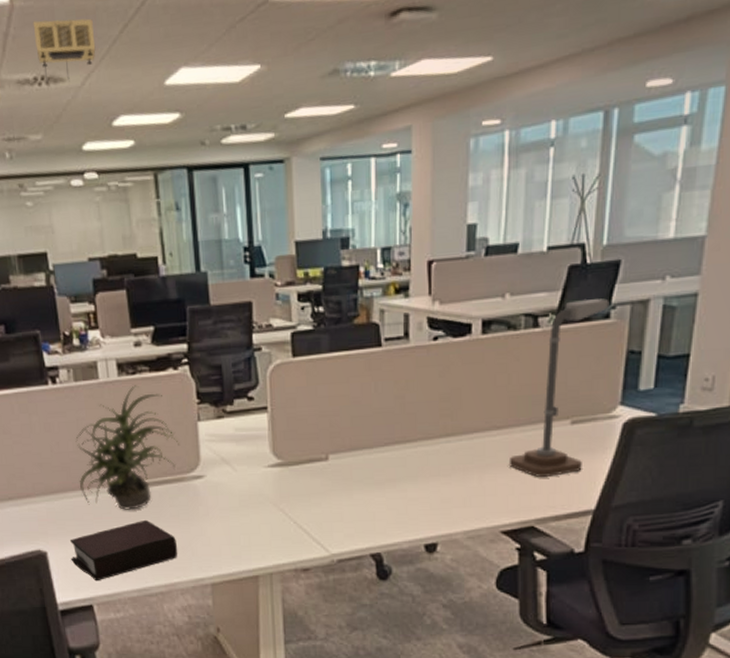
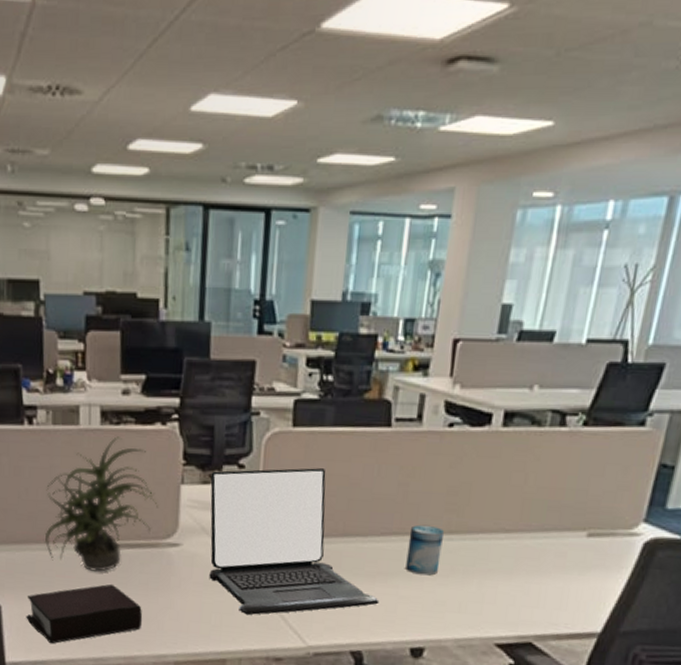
projector: present [33,18,96,82] -> none [54,23,120,95]
laptop: none [224,392,391,533] -> present [209,468,380,616]
beverage can: none [410,431,442,477] -> present [406,524,444,576]
desk lamp: present [508,298,609,477] -> none [513,402,647,591]

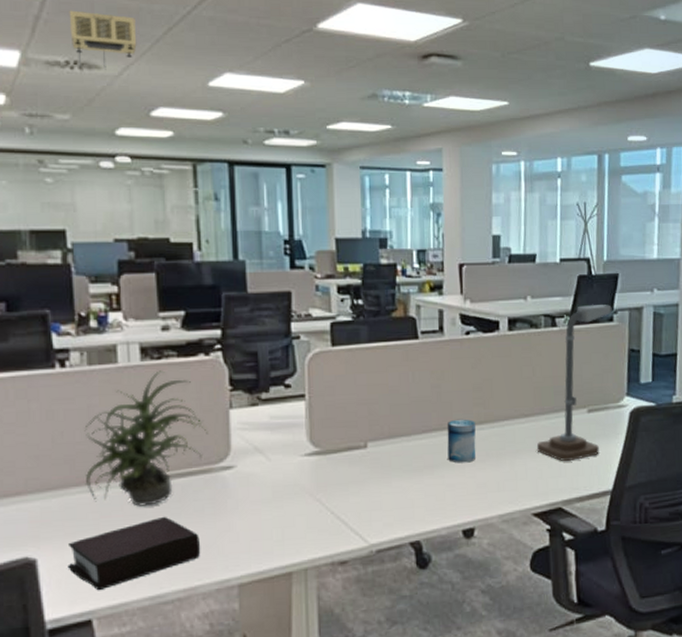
projector: none [54,23,120,95] -> present [69,10,137,70]
laptop: present [209,468,380,616] -> none [258,380,430,525]
desk lamp: none [513,402,647,591] -> present [536,305,612,461]

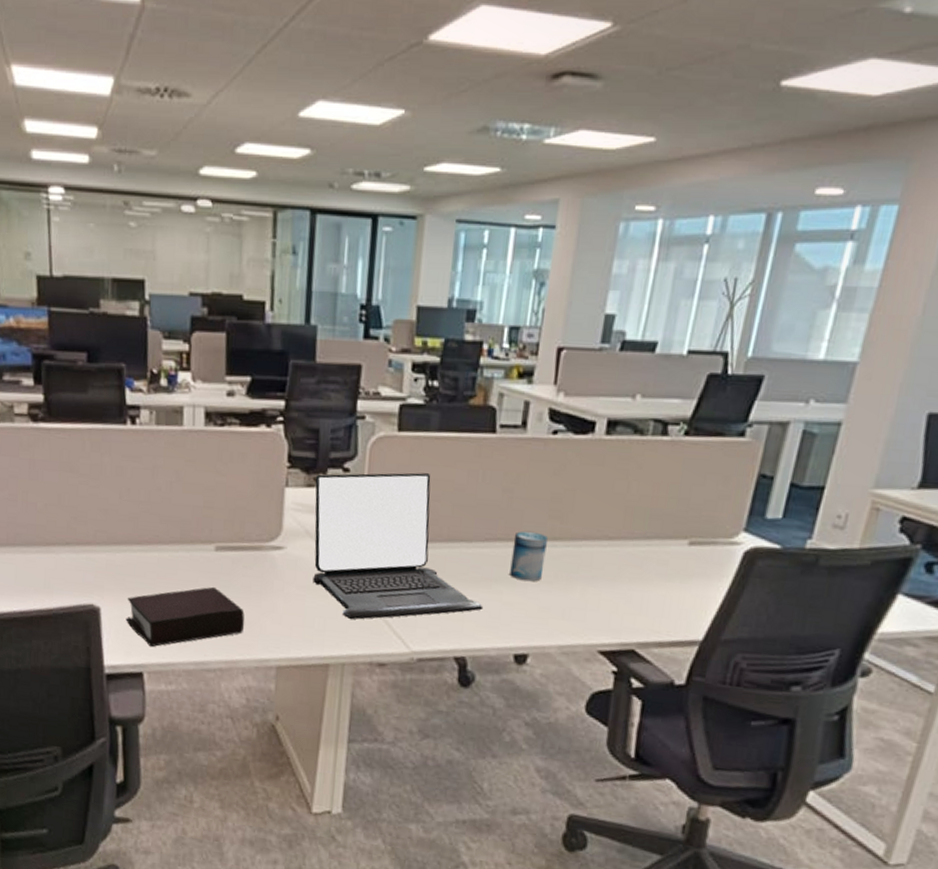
projector: present [69,10,137,70] -> none [163,26,229,98]
potted plant: present [84,370,209,506] -> none [145,438,263,574]
laptop: none [258,380,430,525] -> present [313,472,484,620]
desk lamp: present [536,305,612,461] -> none [616,412,747,599]

